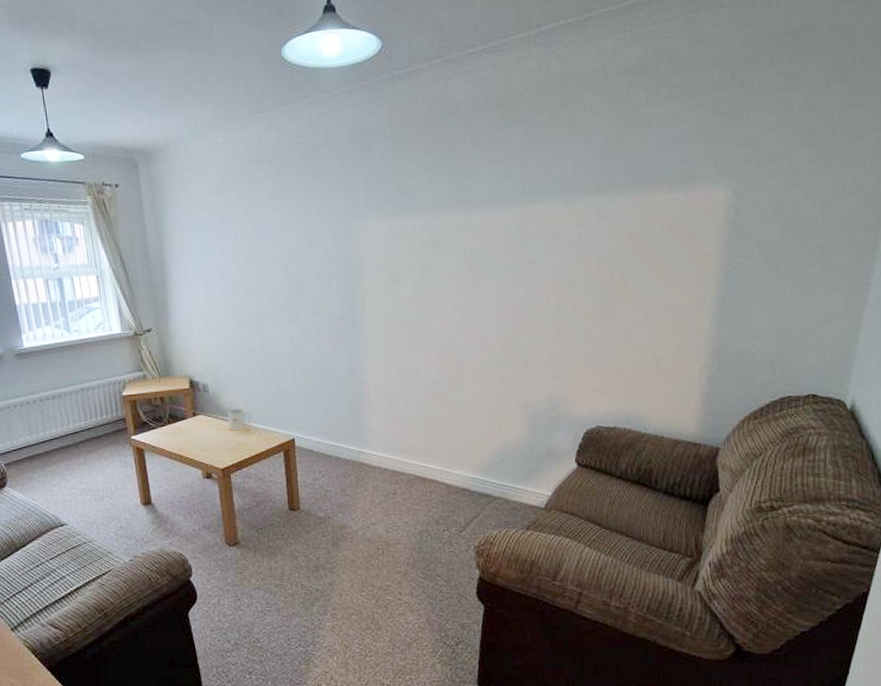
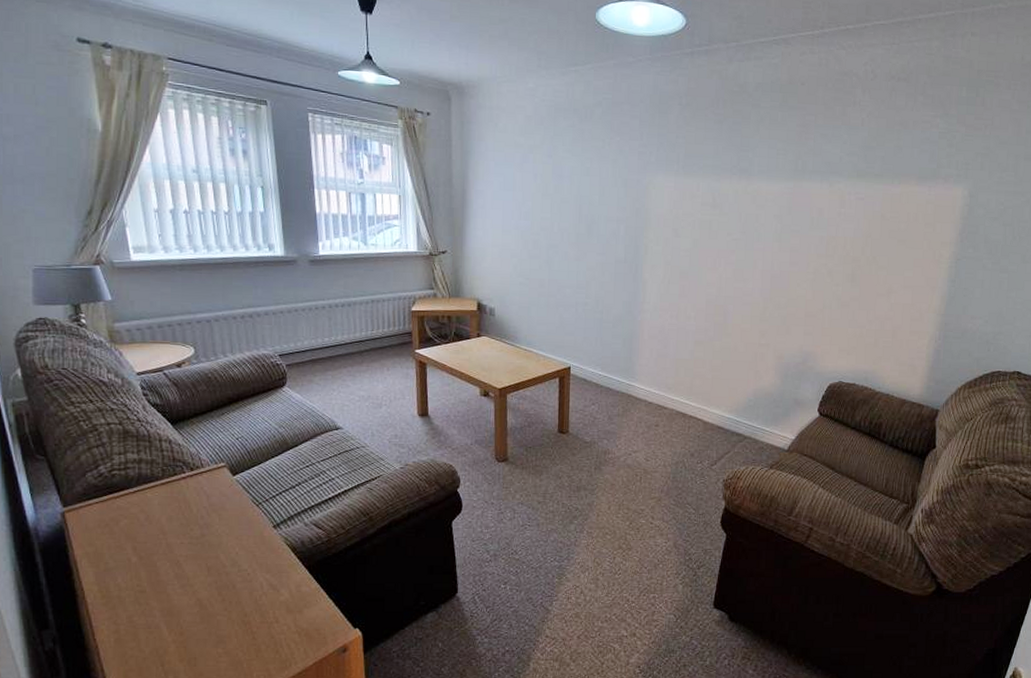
mug: present [227,408,252,431] -> none [510,333,533,354]

